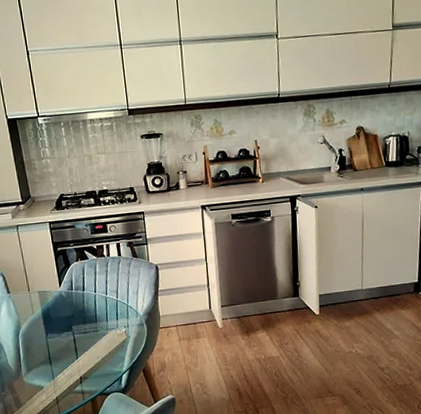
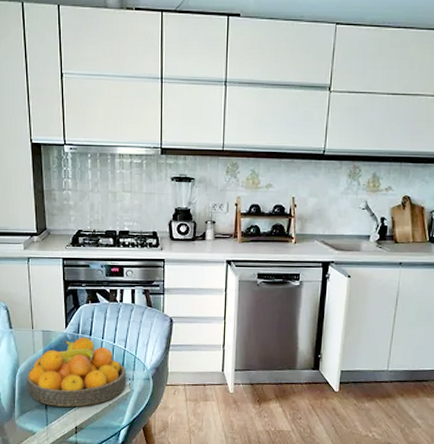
fruit bowl: none [28,292,123,361] -> present [26,337,127,407]

